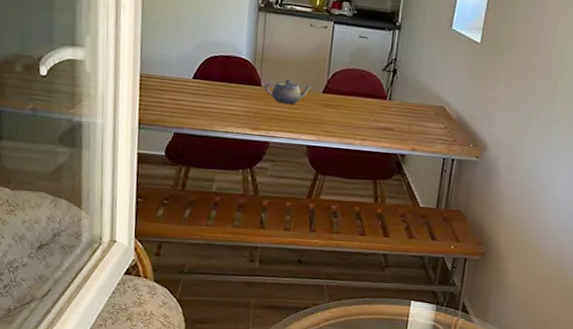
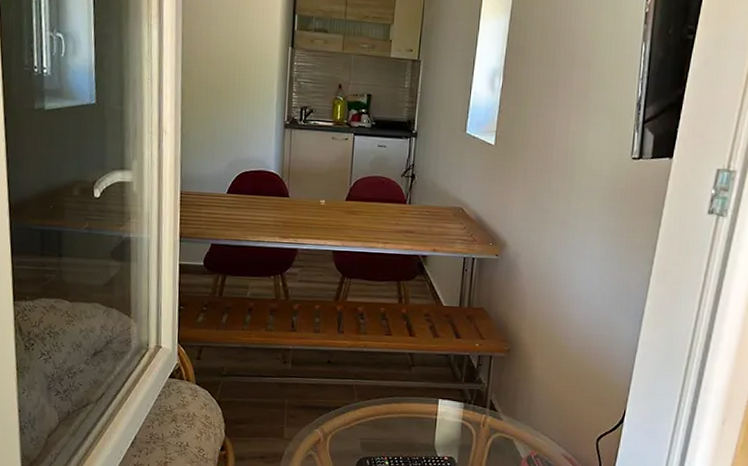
teapot: present [264,79,312,105] -> none [292,189,336,213]

